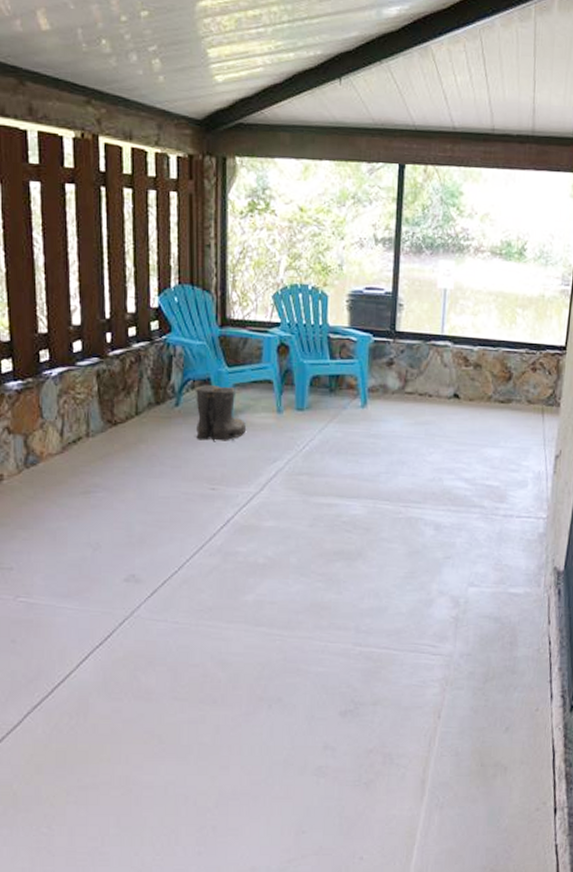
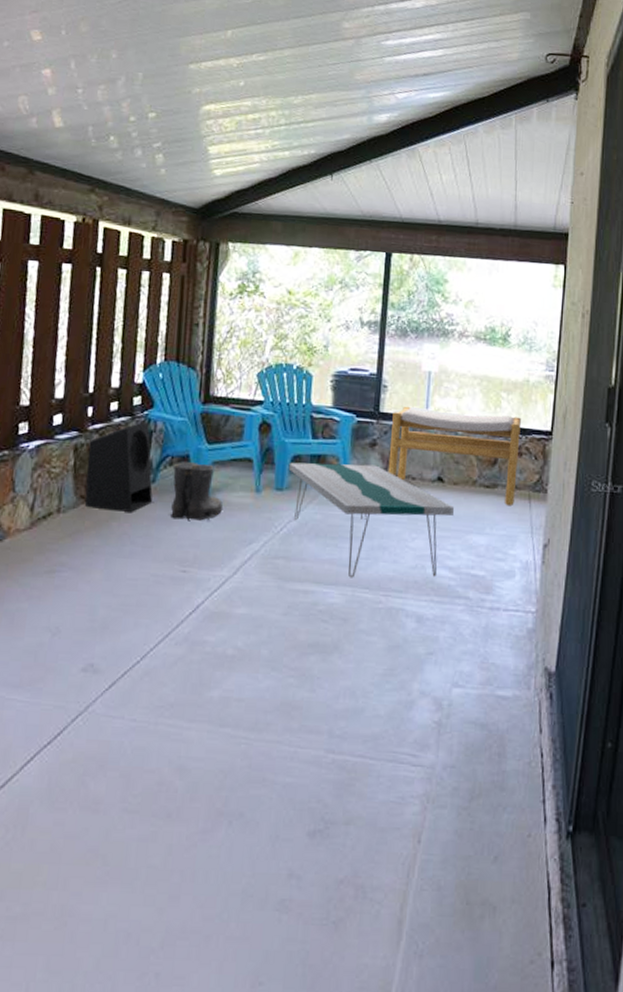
speaker: none [110,347,178,435] -> present [84,422,153,512]
coffee table: none [308,382,469,491] -> present [288,462,454,578]
footstool: none [405,324,536,420] -> present [388,406,521,507]

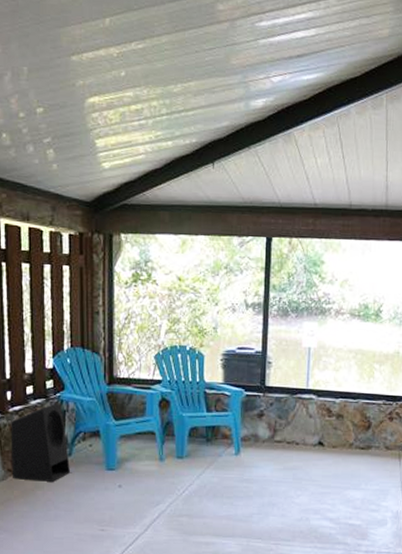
boots: present [169,462,224,521] -> none [86,437,132,487]
coffee table: present [288,462,454,578] -> none [187,433,333,531]
footstool: present [388,406,521,507] -> none [274,379,392,465]

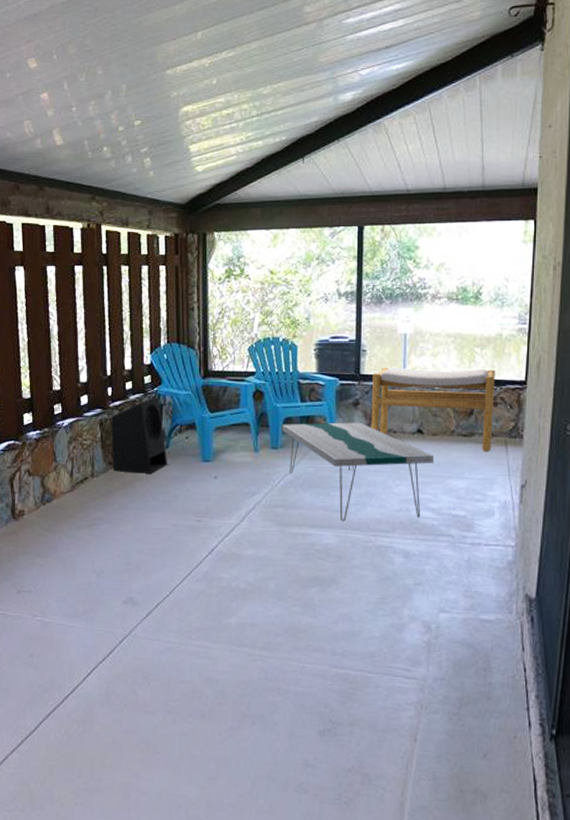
coffee table: none [187,433,333,531] -> present [281,422,434,522]
footstool: none [274,379,392,465] -> present [371,367,495,452]

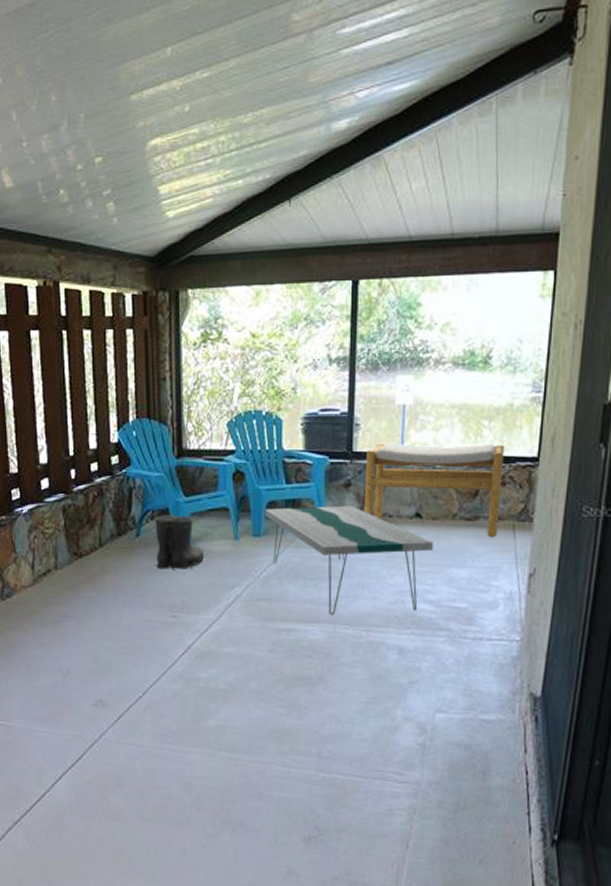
speaker: present [111,397,168,474] -> none [75,480,139,565]
boots: none [183,429,228,478] -> present [155,515,205,569]

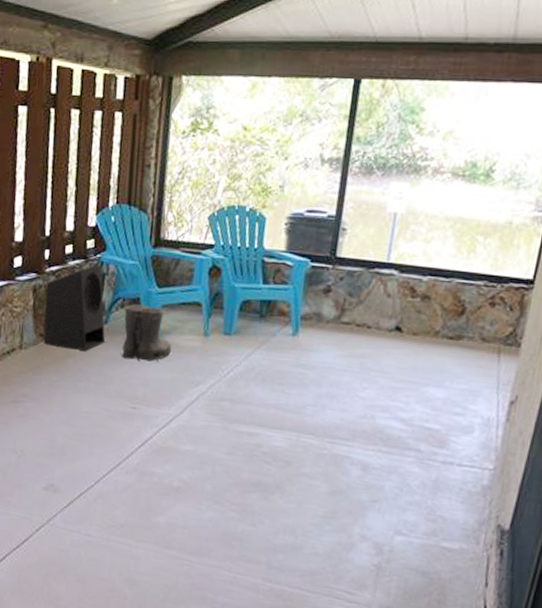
speaker: none [75,480,139,565] -> present [43,265,106,351]
coffee table: present [264,505,433,616] -> none [237,307,411,428]
footstool: present [364,443,504,538] -> none [341,250,498,360]

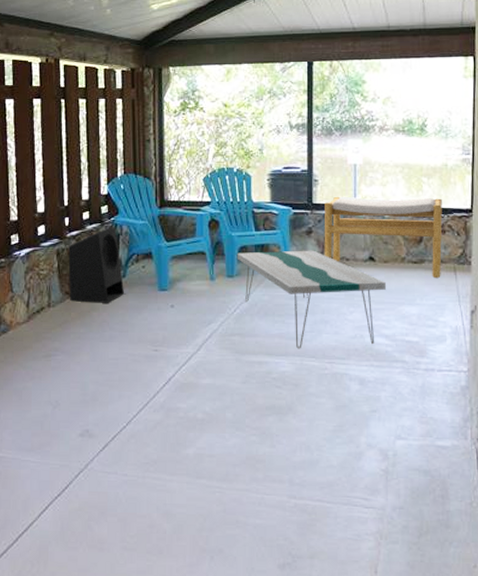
boots: present [121,304,172,362] -> none [139,258,184,307]
coffee table: none [237,307,411,428] -> present [237,250,386,349]
footstool: none [341,250,498,360] -> present [324,196,443,279]

